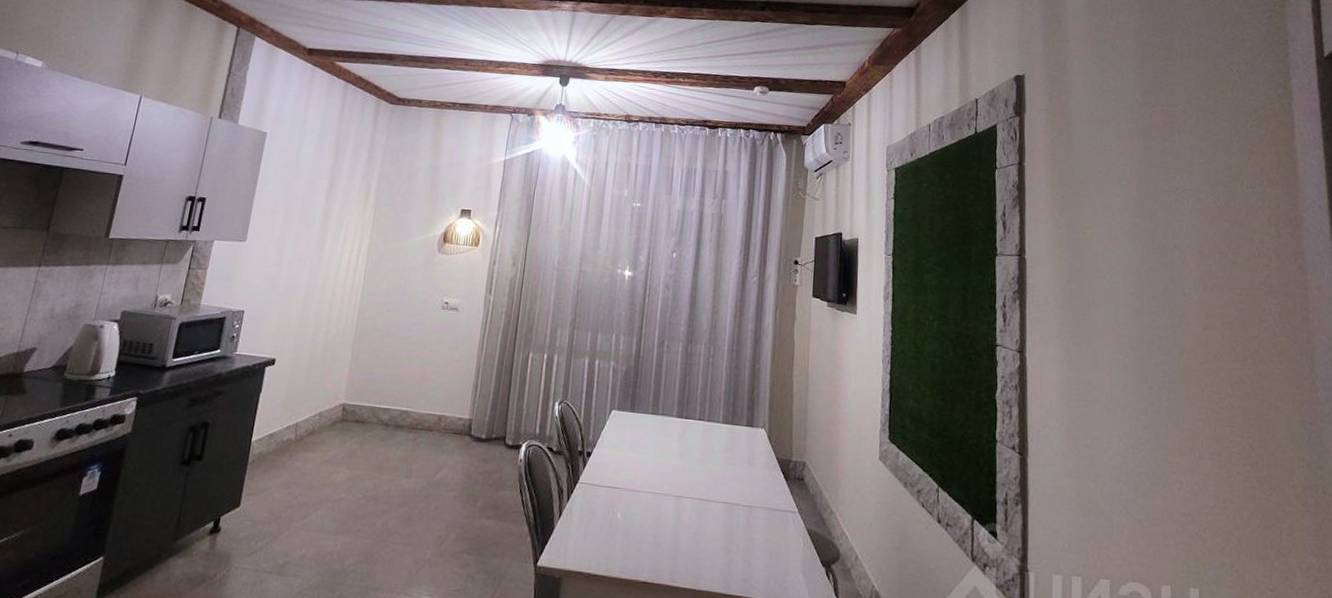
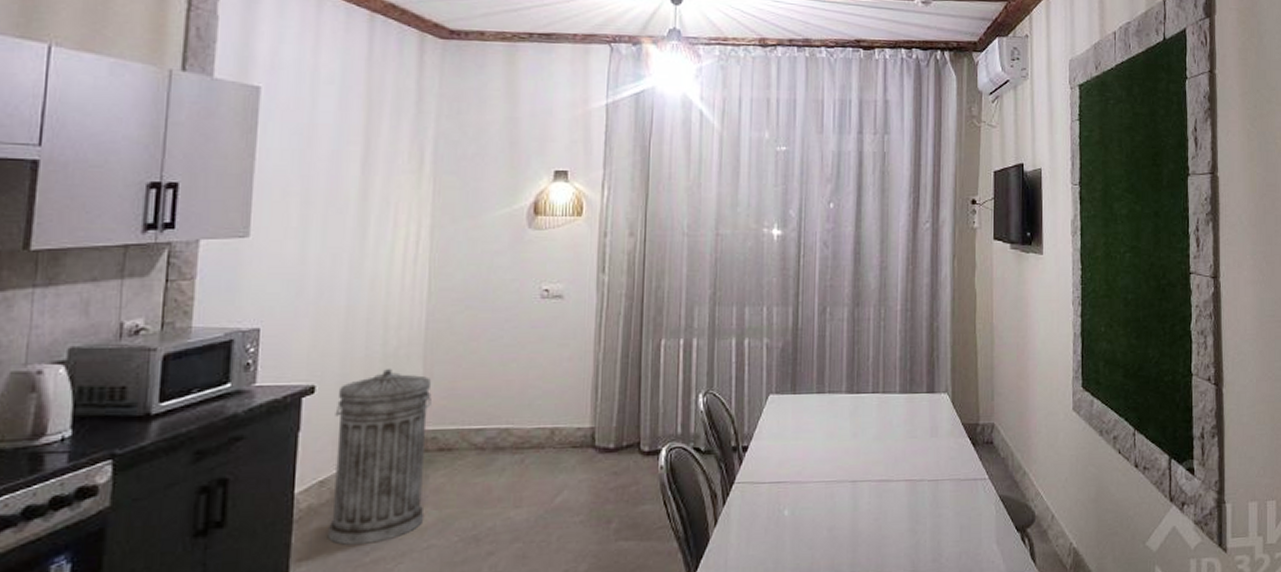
trash can: none [270,351,356,490] -> present [327,368,432,545]

